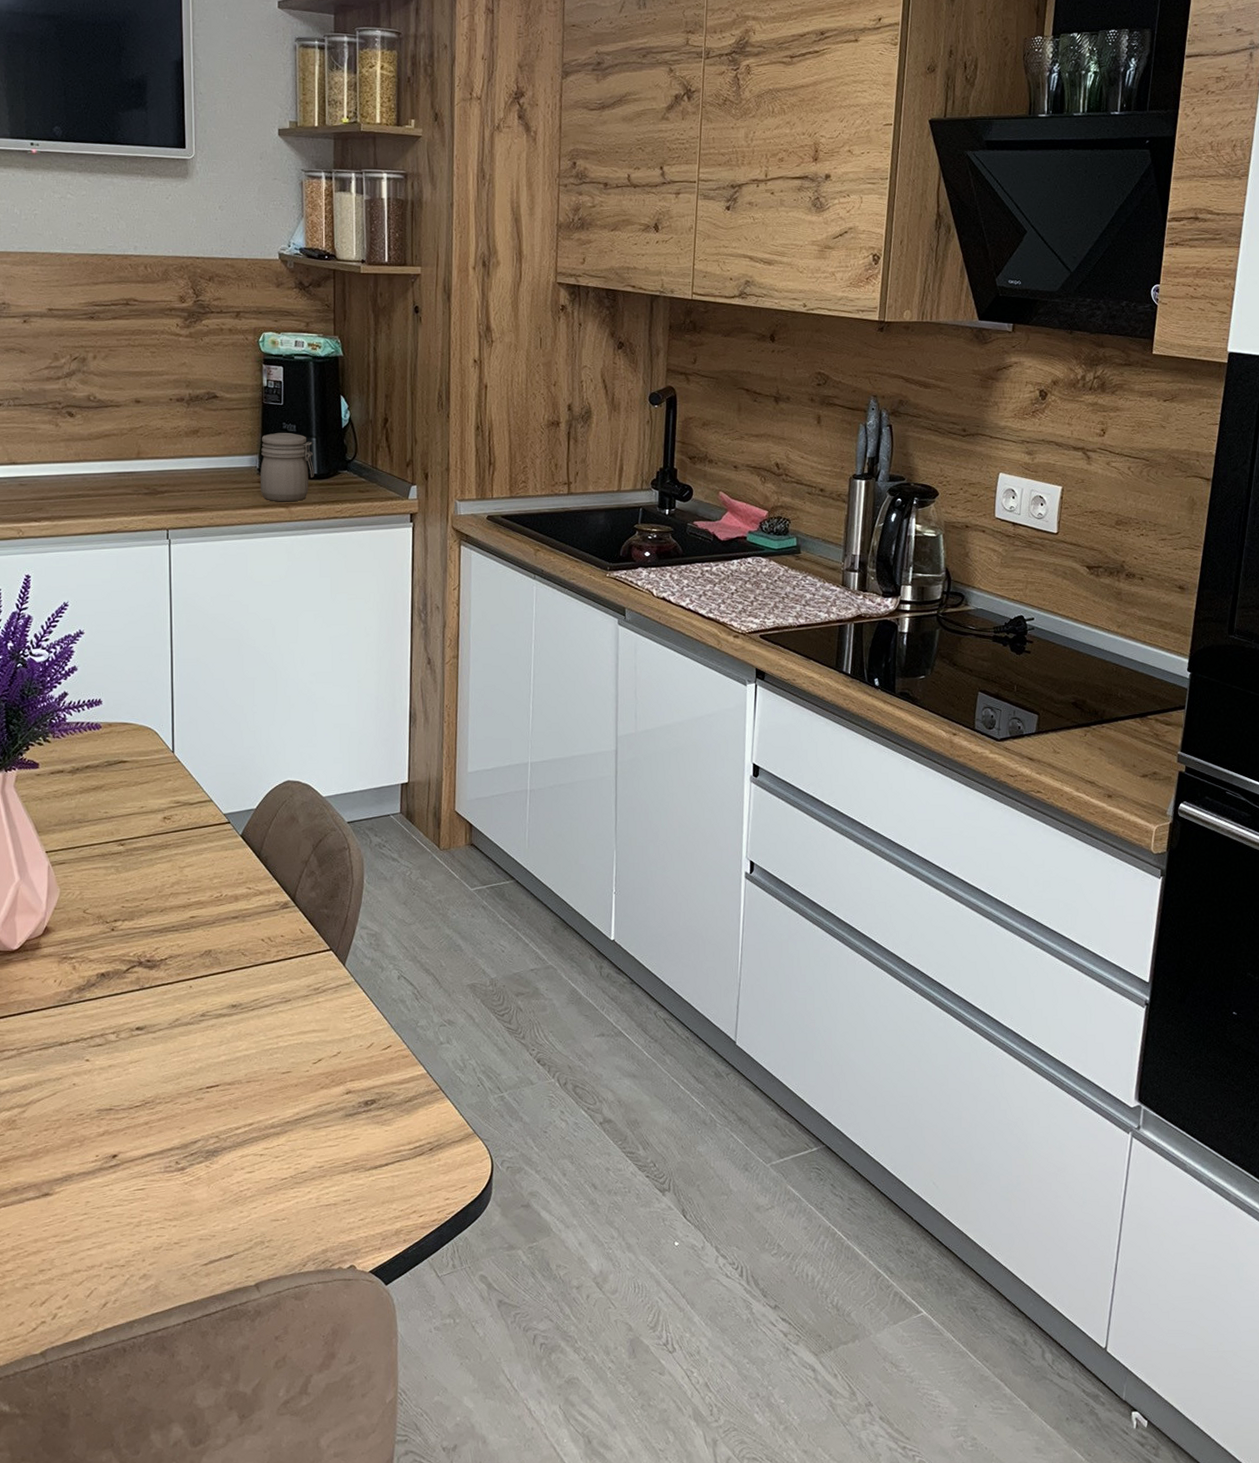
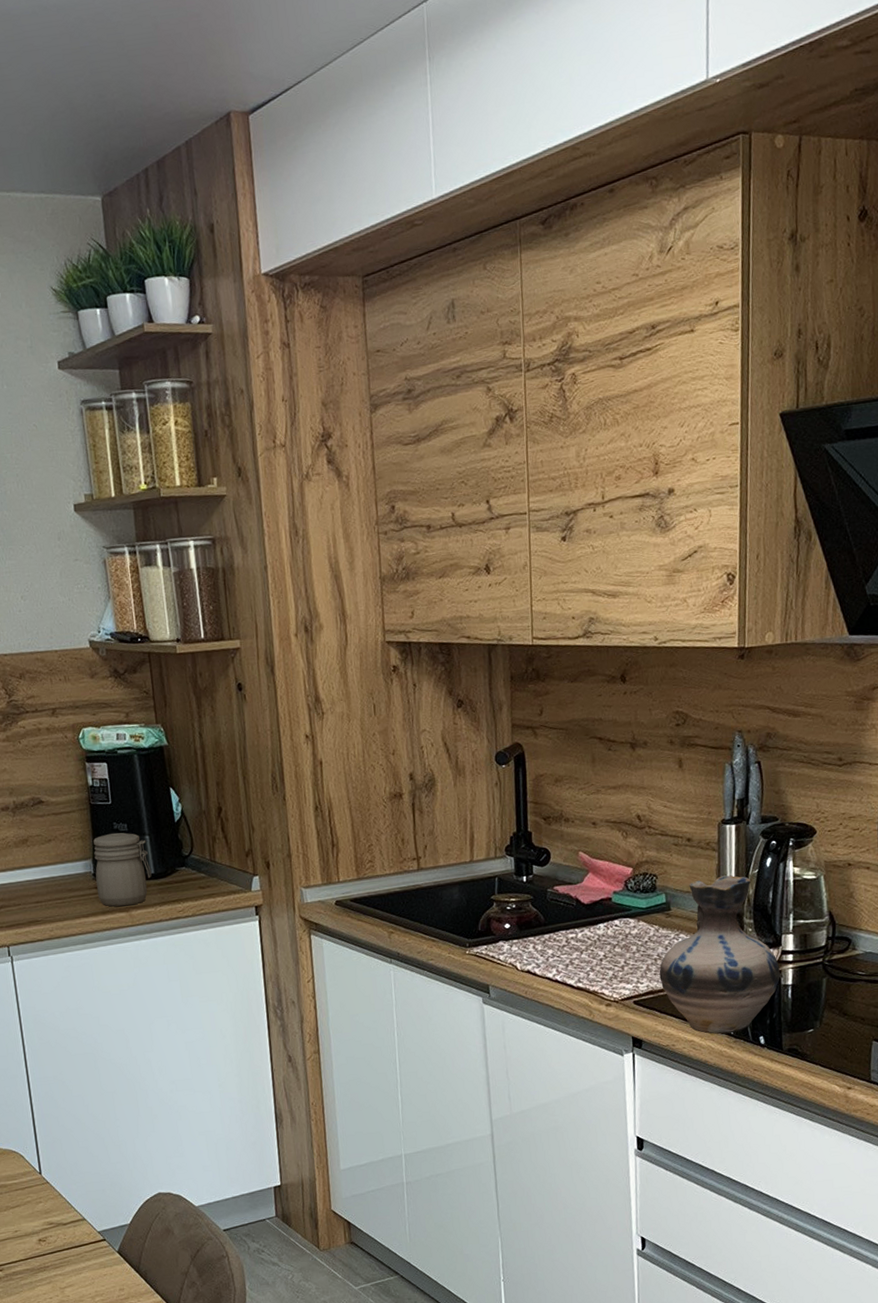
ceramic jug: none [785,526,897,673] -> present [659,875,780,1035]

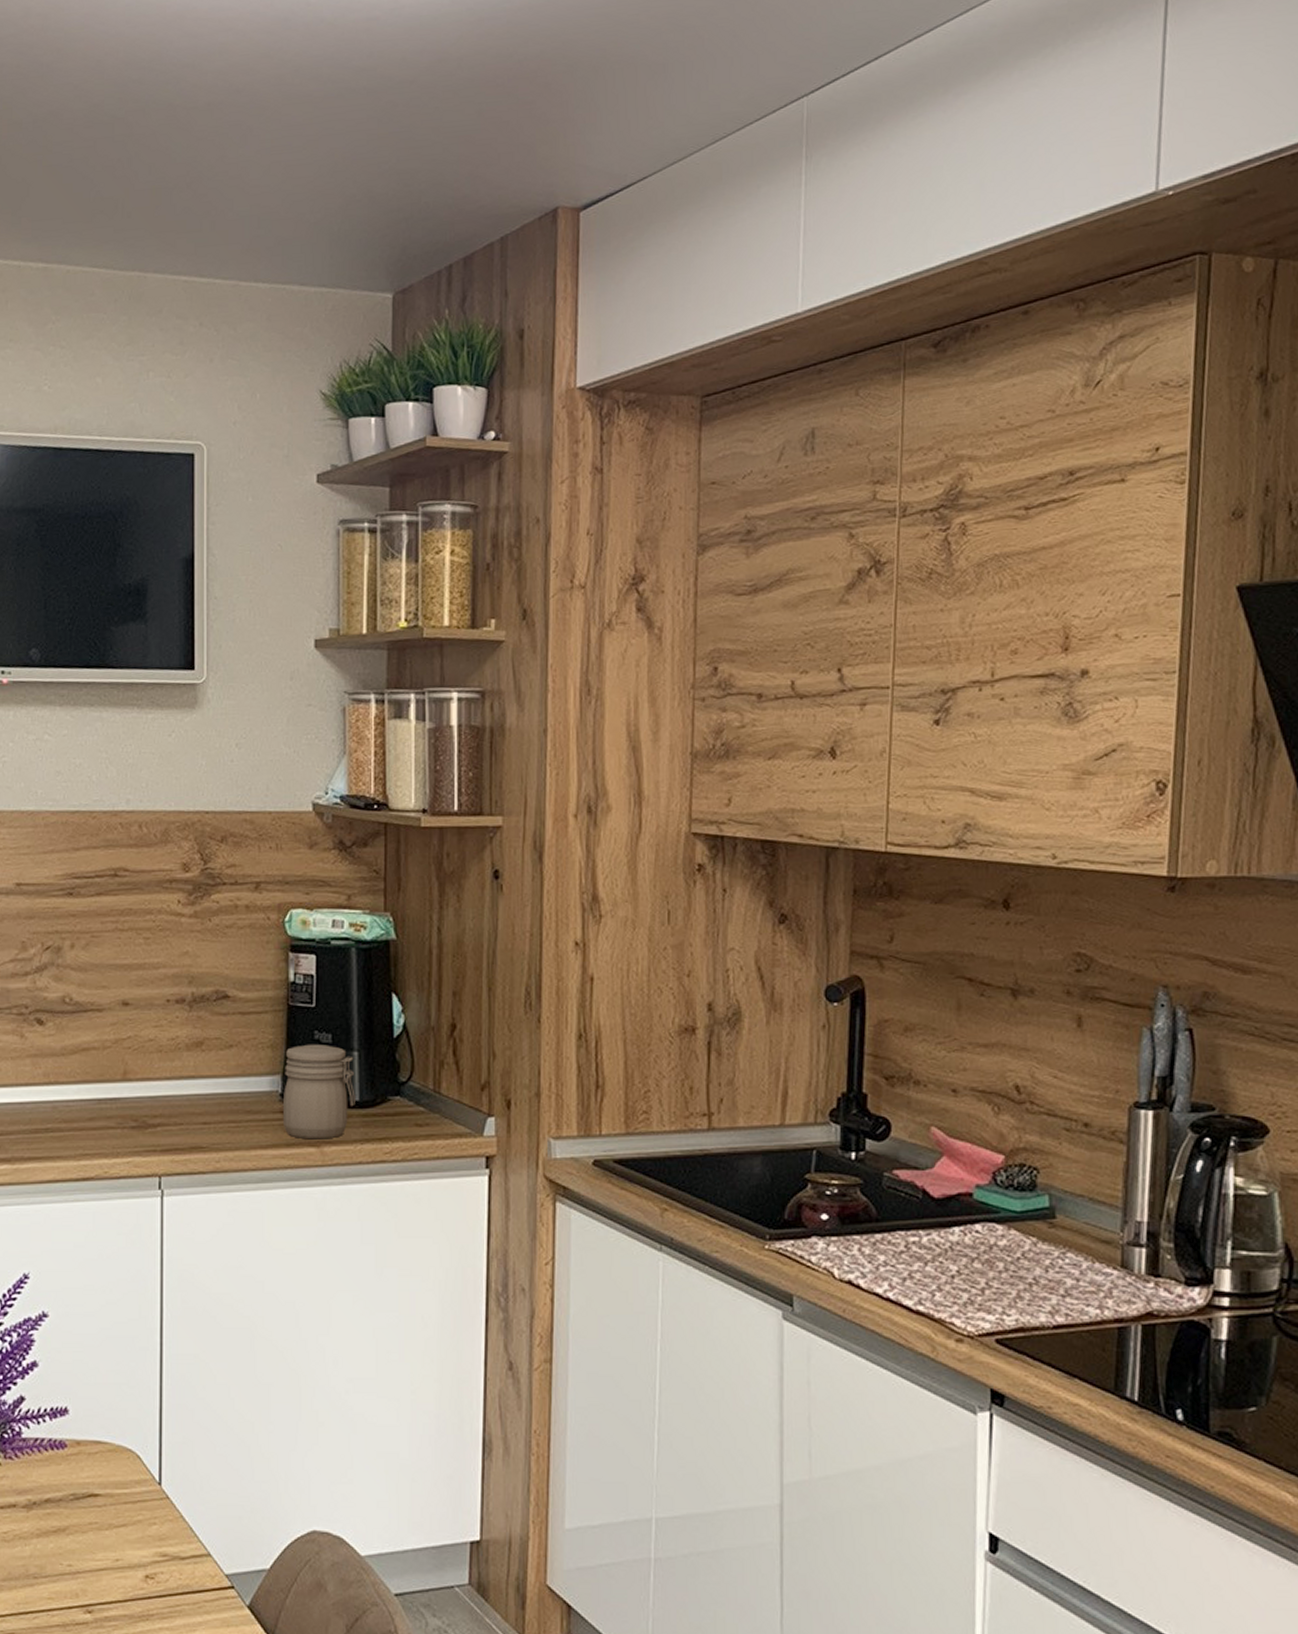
ceramic jug: present [659,875,780,1035] -> none [1034,1178,1210,1400]

